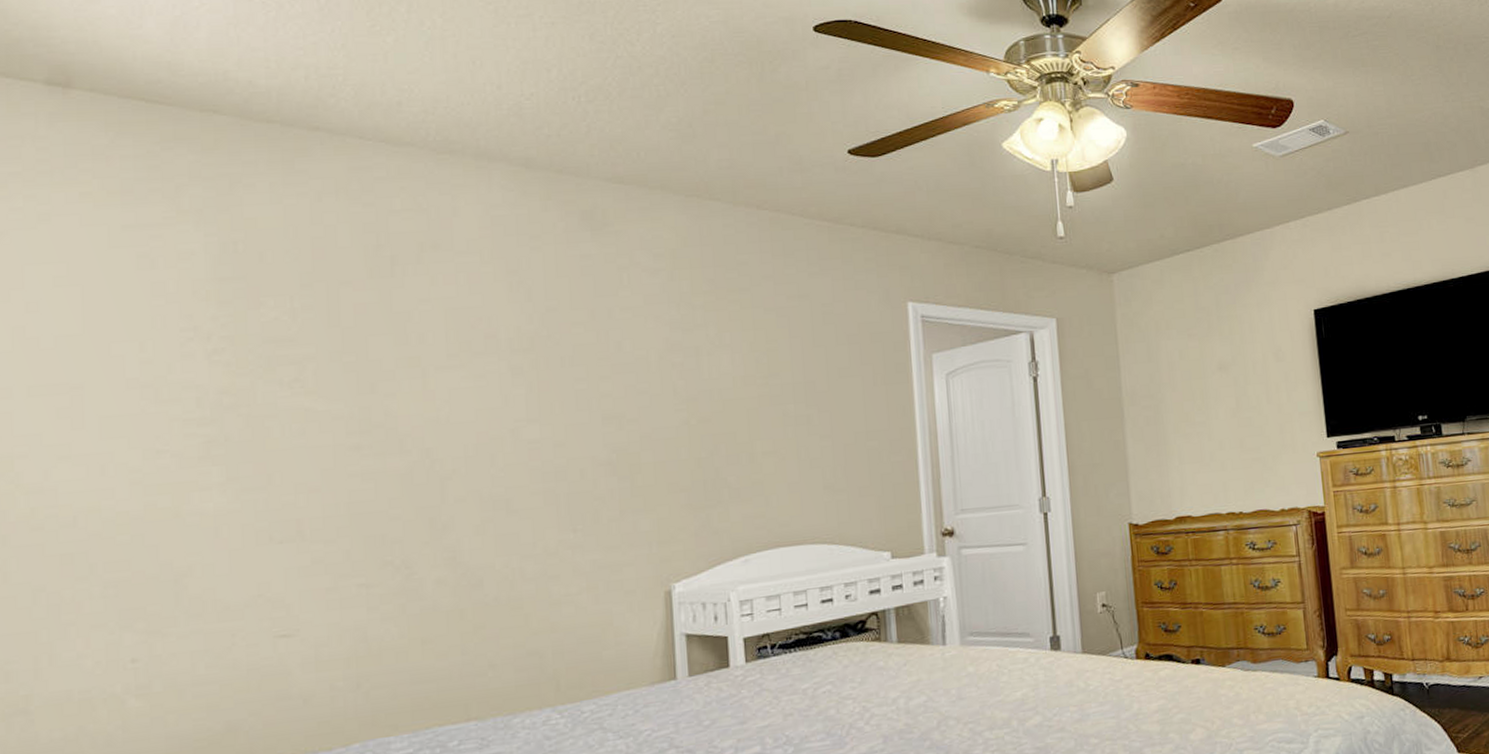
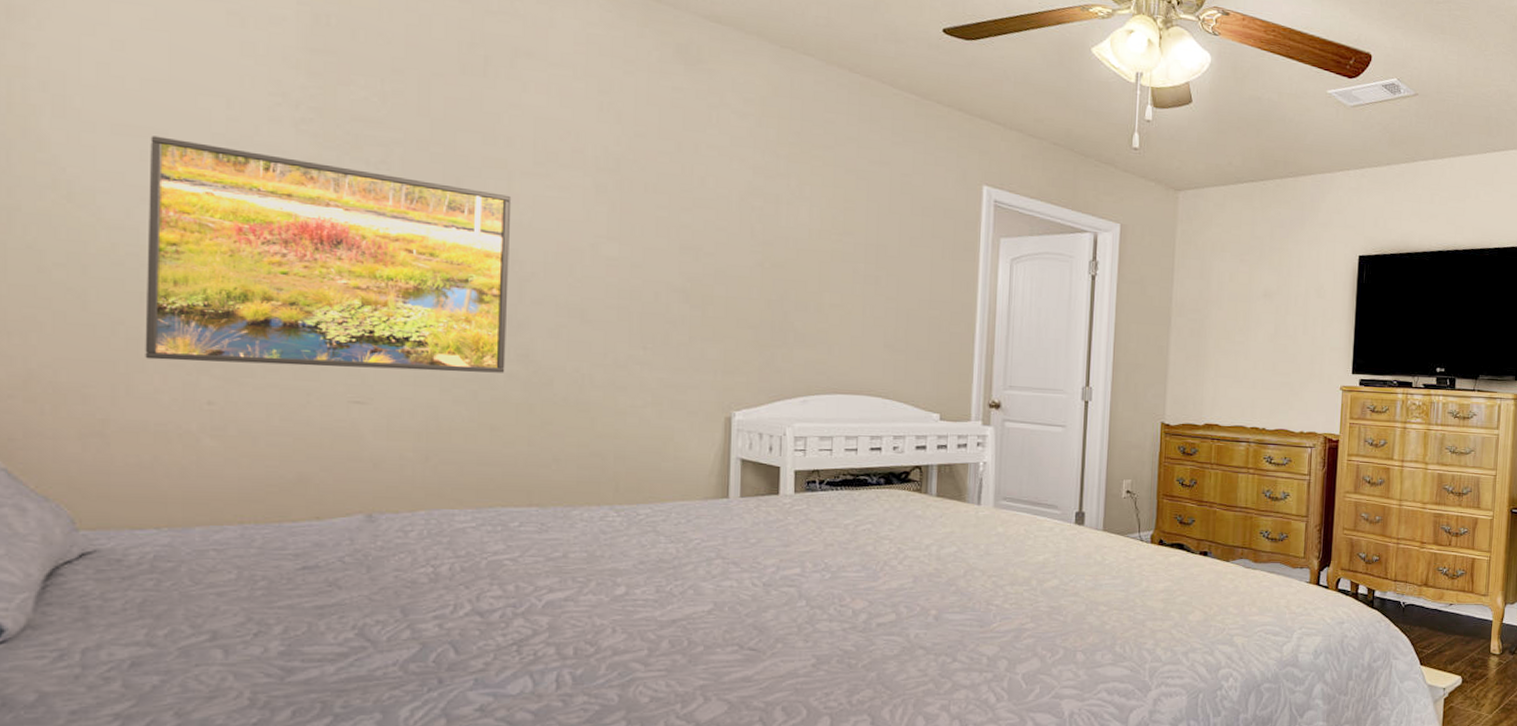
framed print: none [66,391,433,624] -> present [145,136,512,373]

